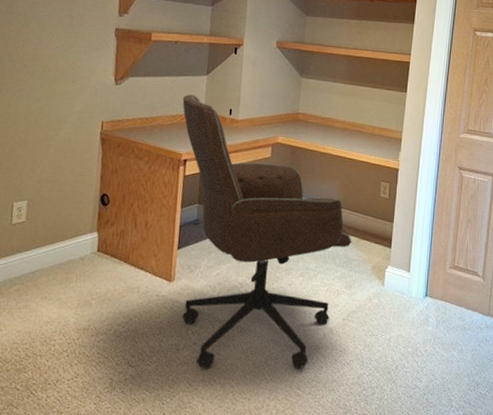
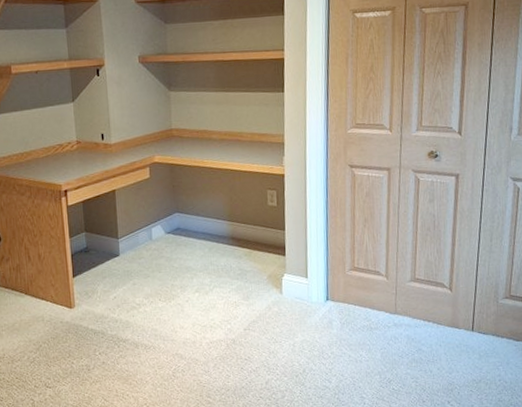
office chair: present [182,95,352,370] -> none [53,124,244,385]

